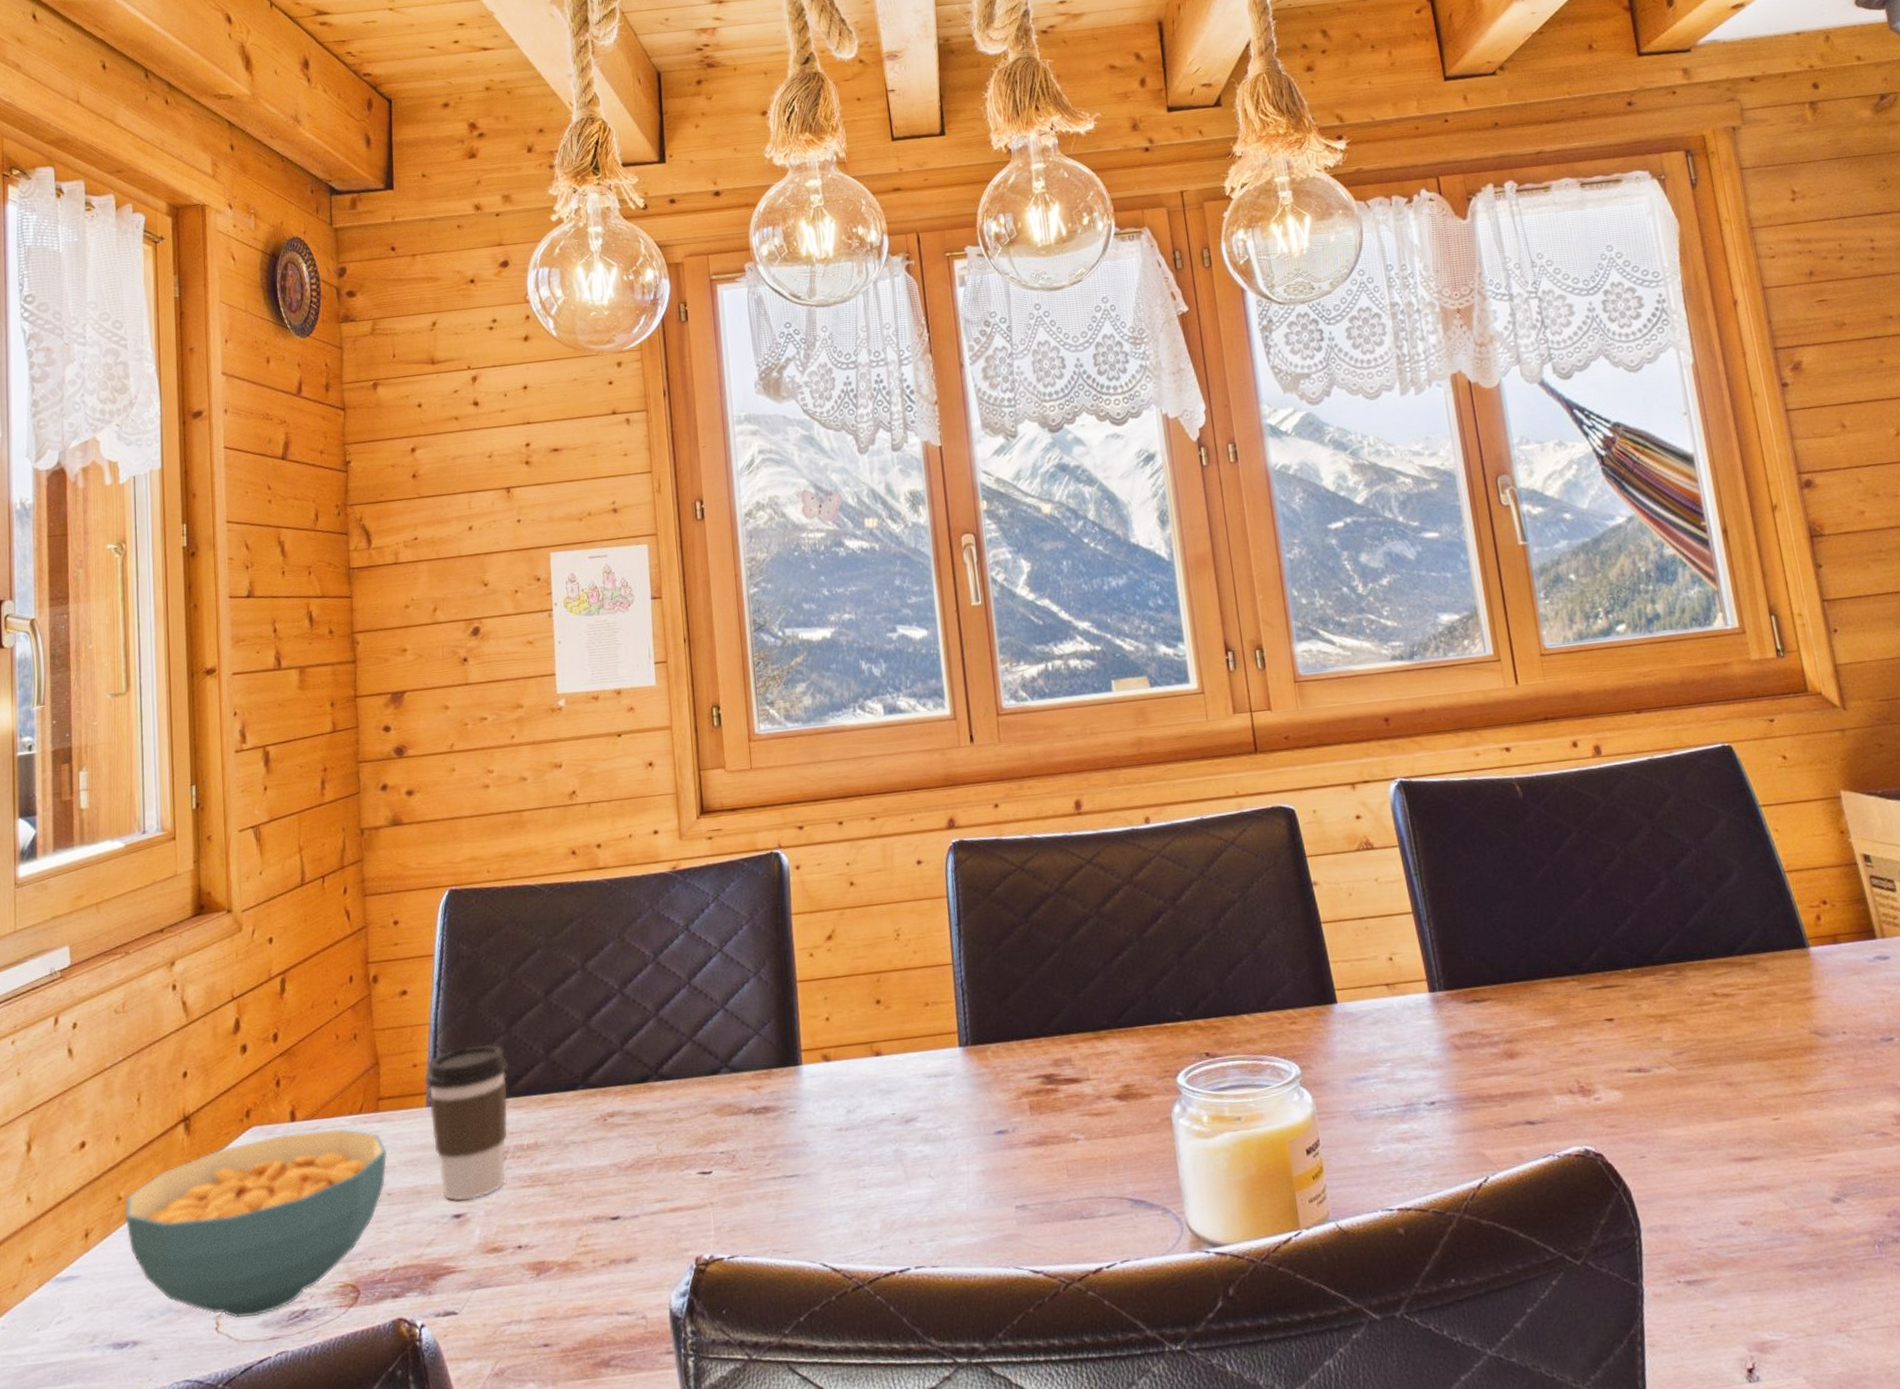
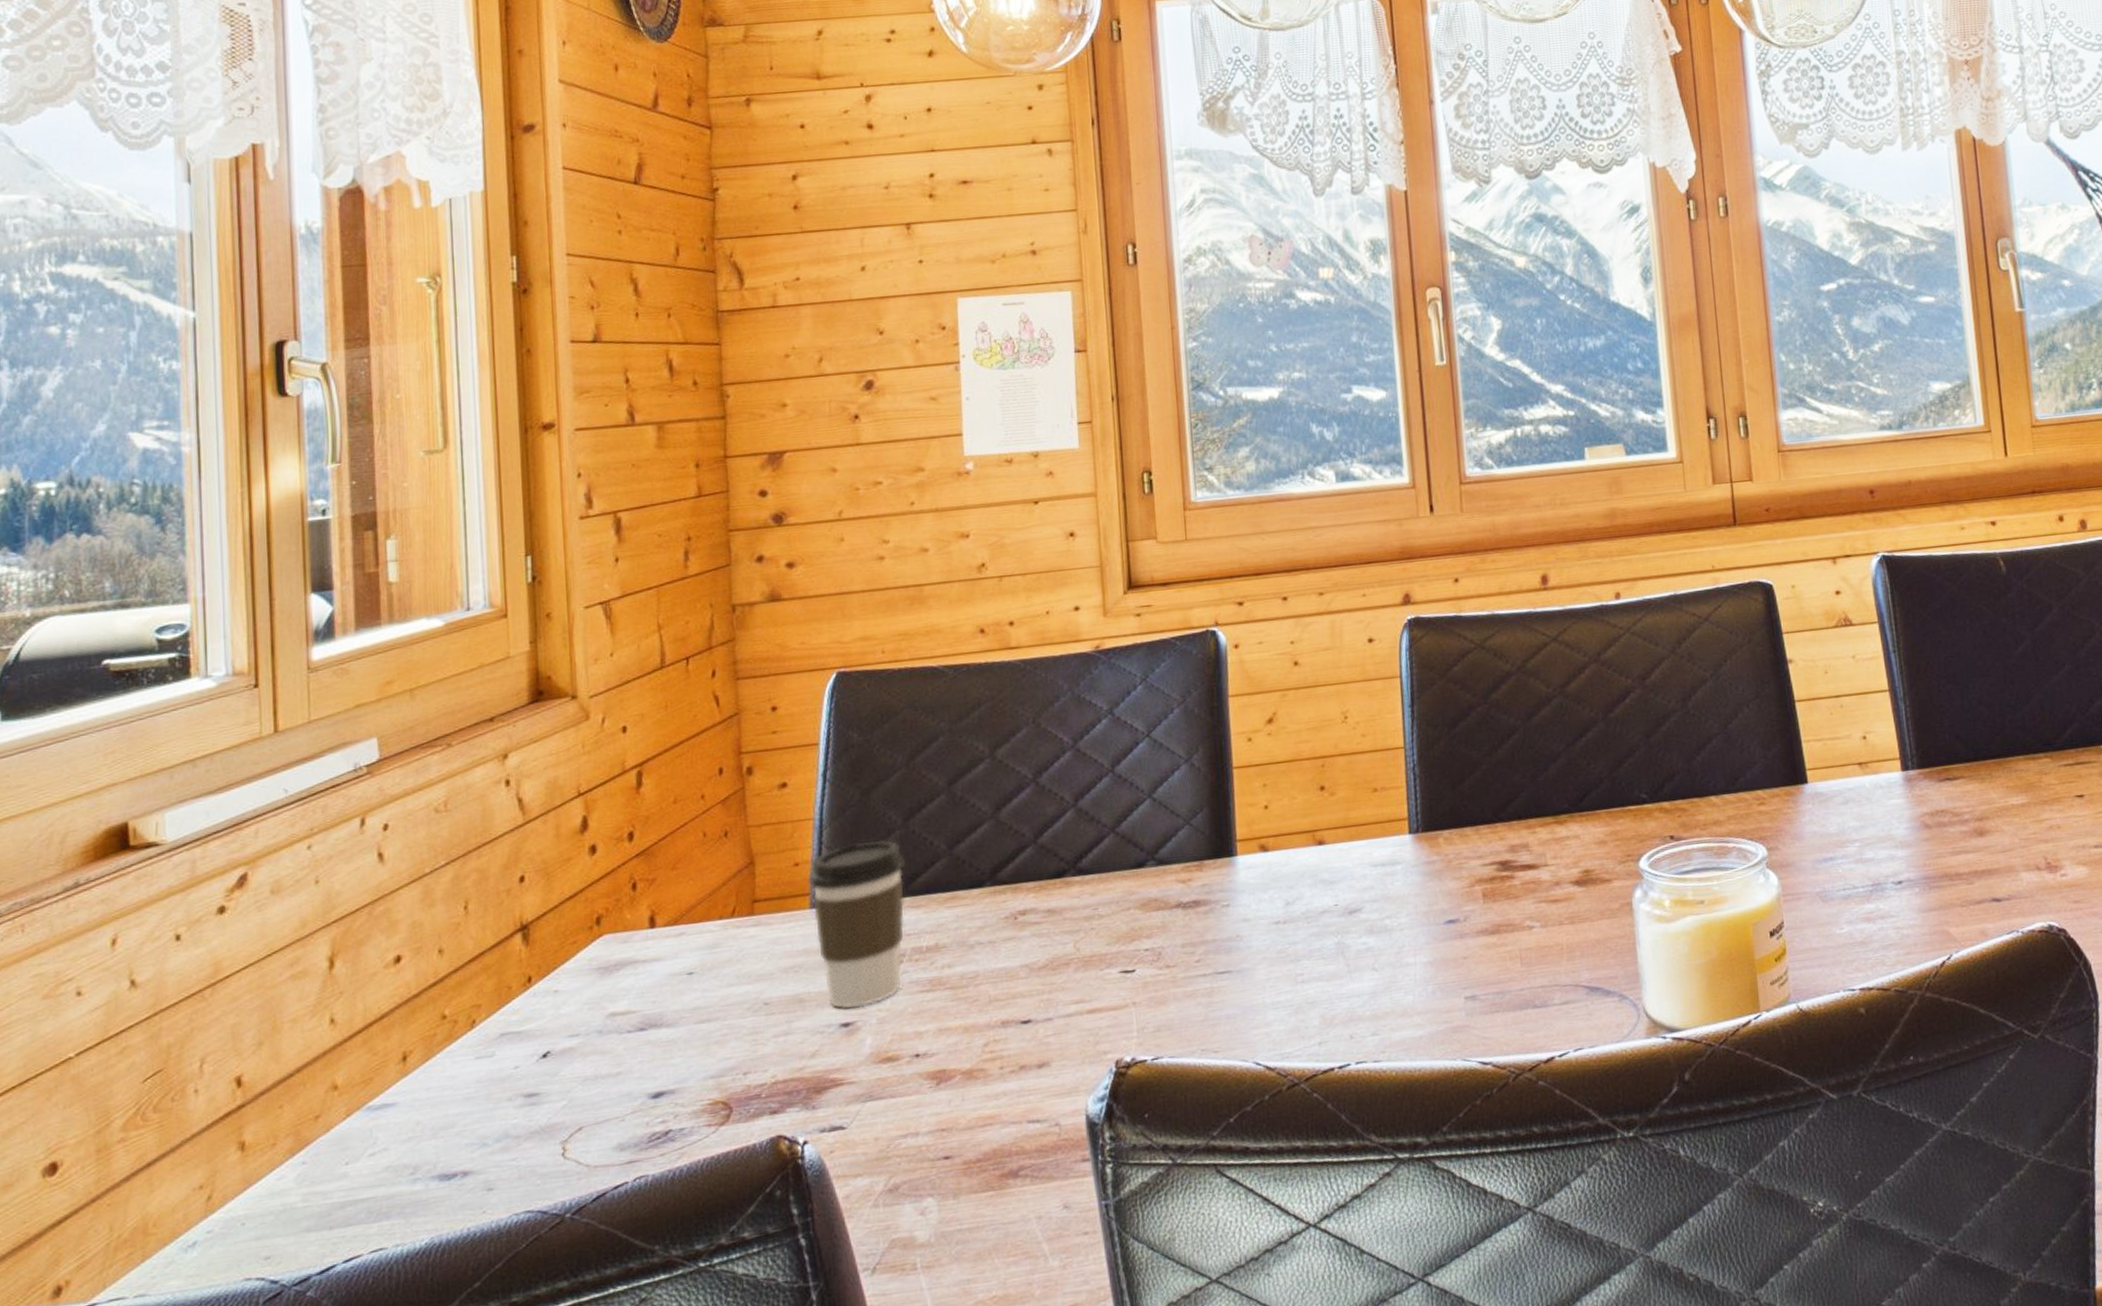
cereal bowl: present [124,1128,388,1319] -> none [450,934,764,1143]

